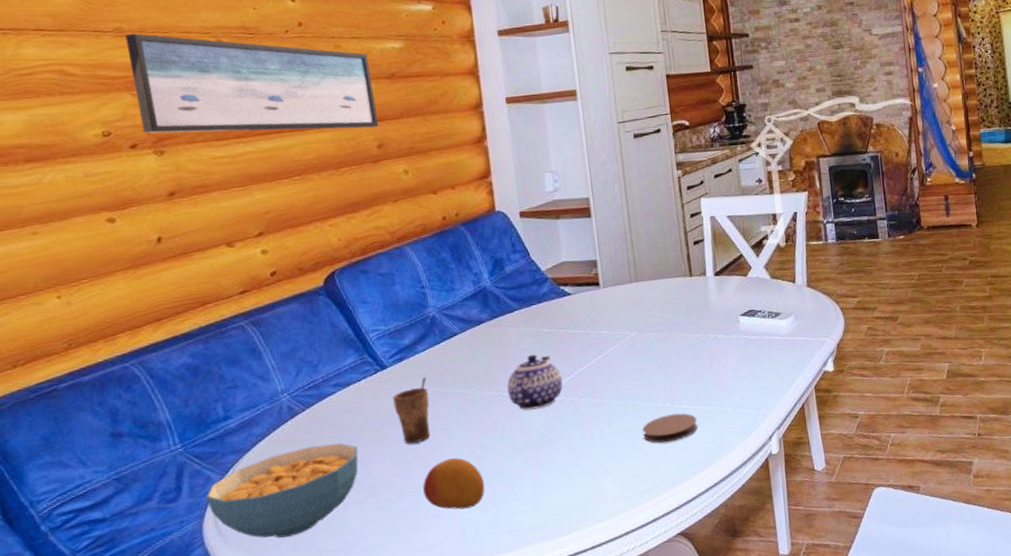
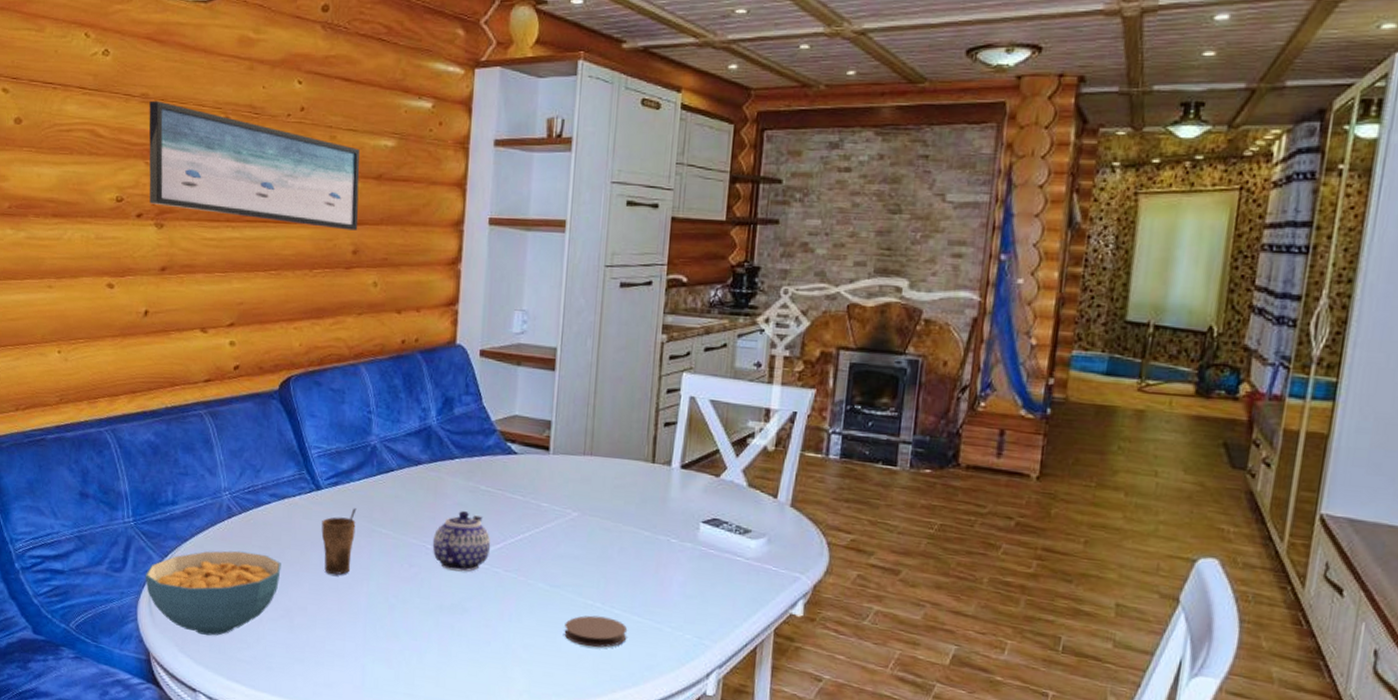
fruit: present [423,457,485,510] -> none [333,599,393,658]

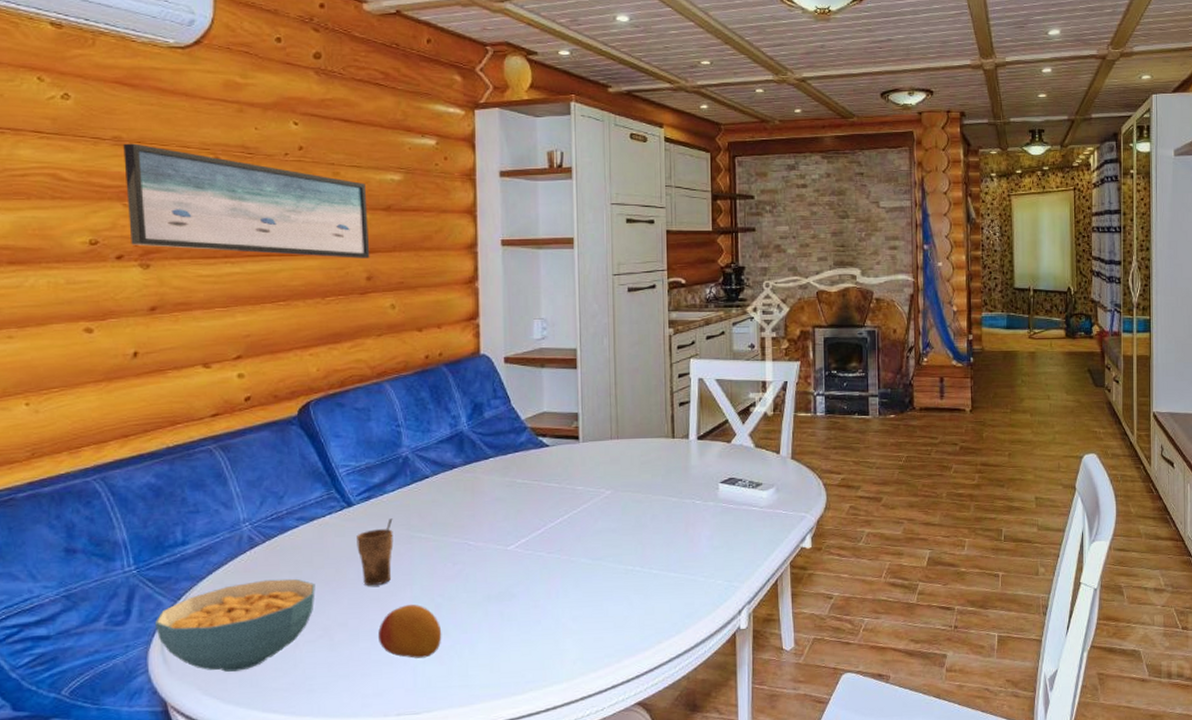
fruit: none [333,599,393,658] -> present [378,604,442,659]
teapot: present [432,510,491,572] -> none [474,504,532,562]
coaster: present [564,615,628,648] -> none [609,578,667,608]

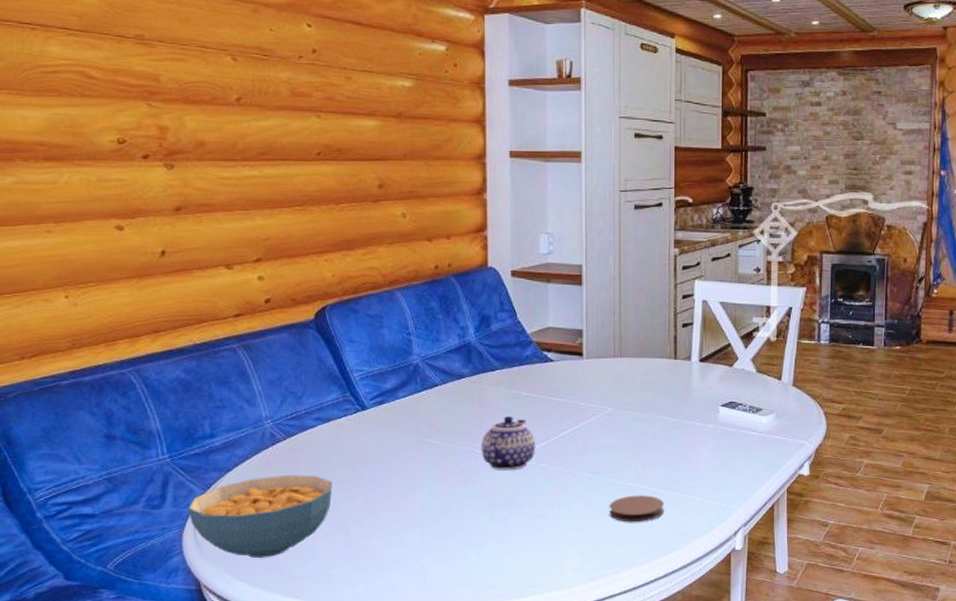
wall art: present [123,143,370,258] -> none [146,42,382,166]
cup: present [356,518,394,586] -> none [370,423,405,487]
fruit: present [378,604,442,659] -> none [391,506,450,557]
teapot: none [474,504,532,562] -> present [481,415,536,470]
coaster: none [609,578,667,608] -> present [609,495,665,523]

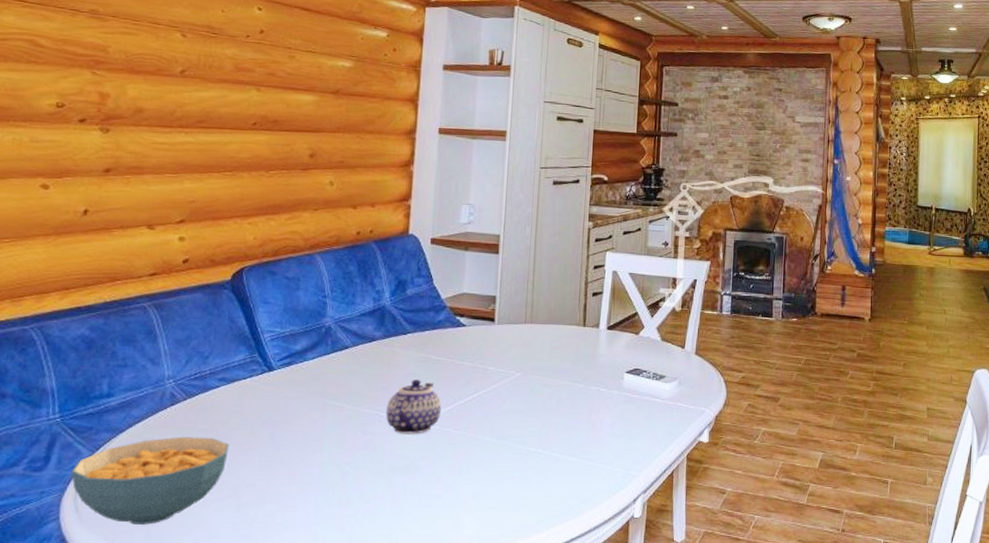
coaster: present [609,495,665,523] -> none [510,461,566,489]

